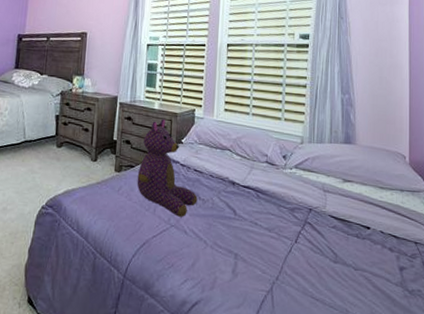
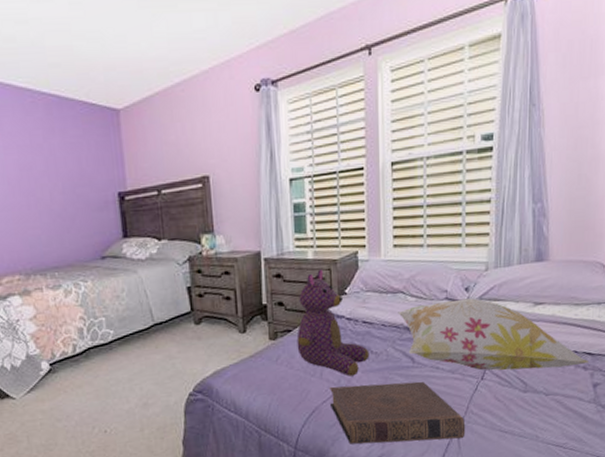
book: none [159,223,280,297] -> present [329,381,466,444]
decorative pillow: none [224,164,394,246] -> present [398,298,589,371]

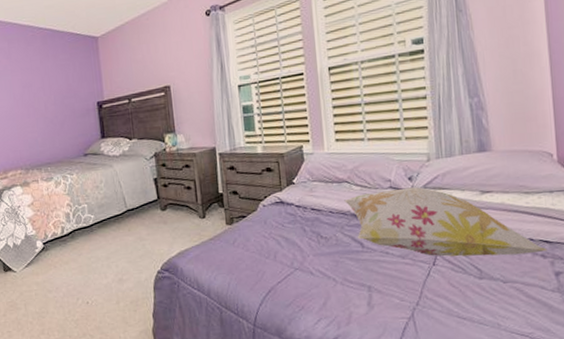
teddy bear: present [296,269,370,376] -> none [251,162,320,259]
book: present [329,381,466,444] -> none [283,265,422,324]

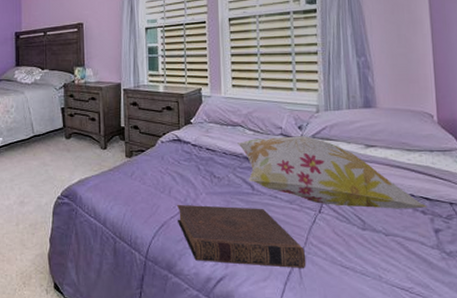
book: none [283,265,422,324] -> present [176,204,306,268]

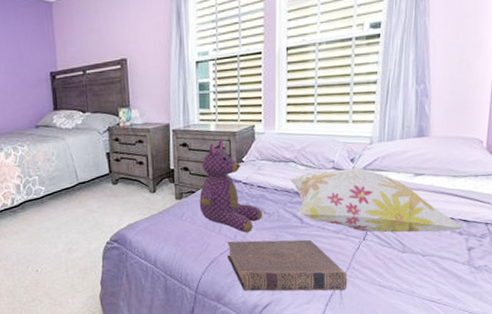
teddy bear: none [149,101,213,196] -> present [199,140,263,233]

